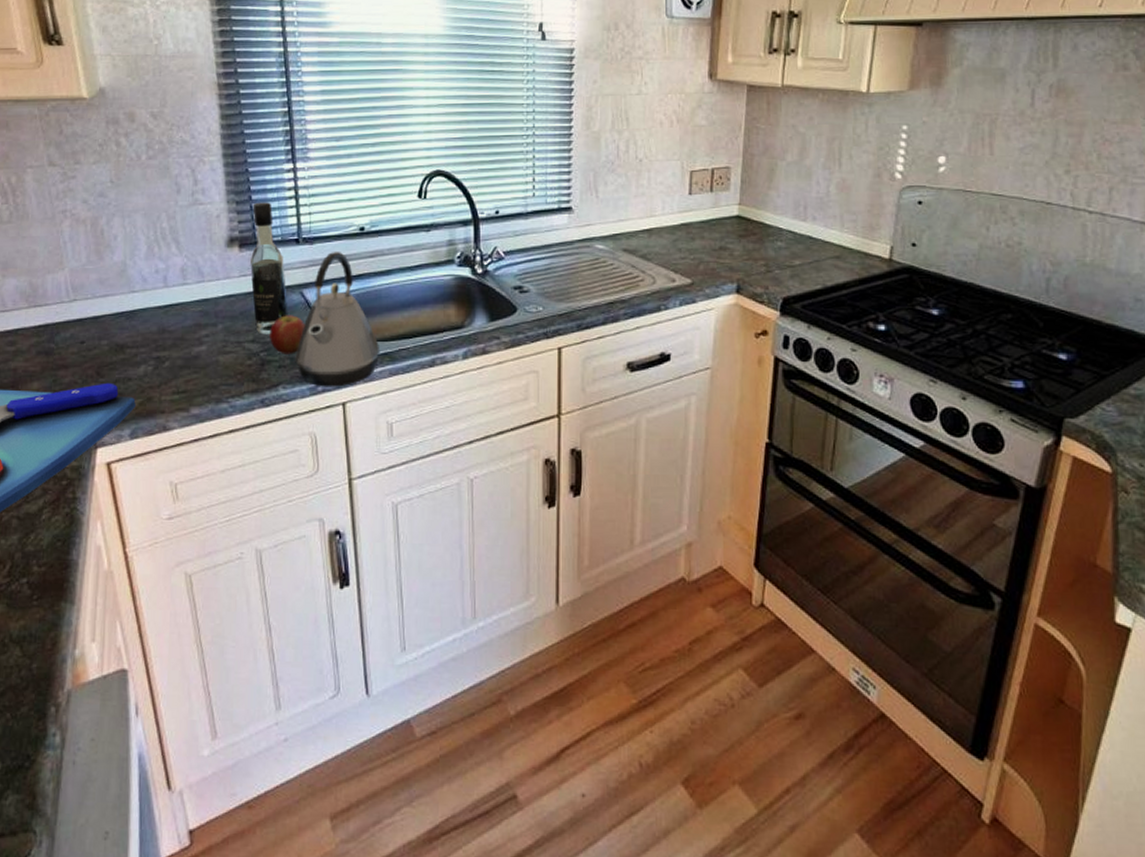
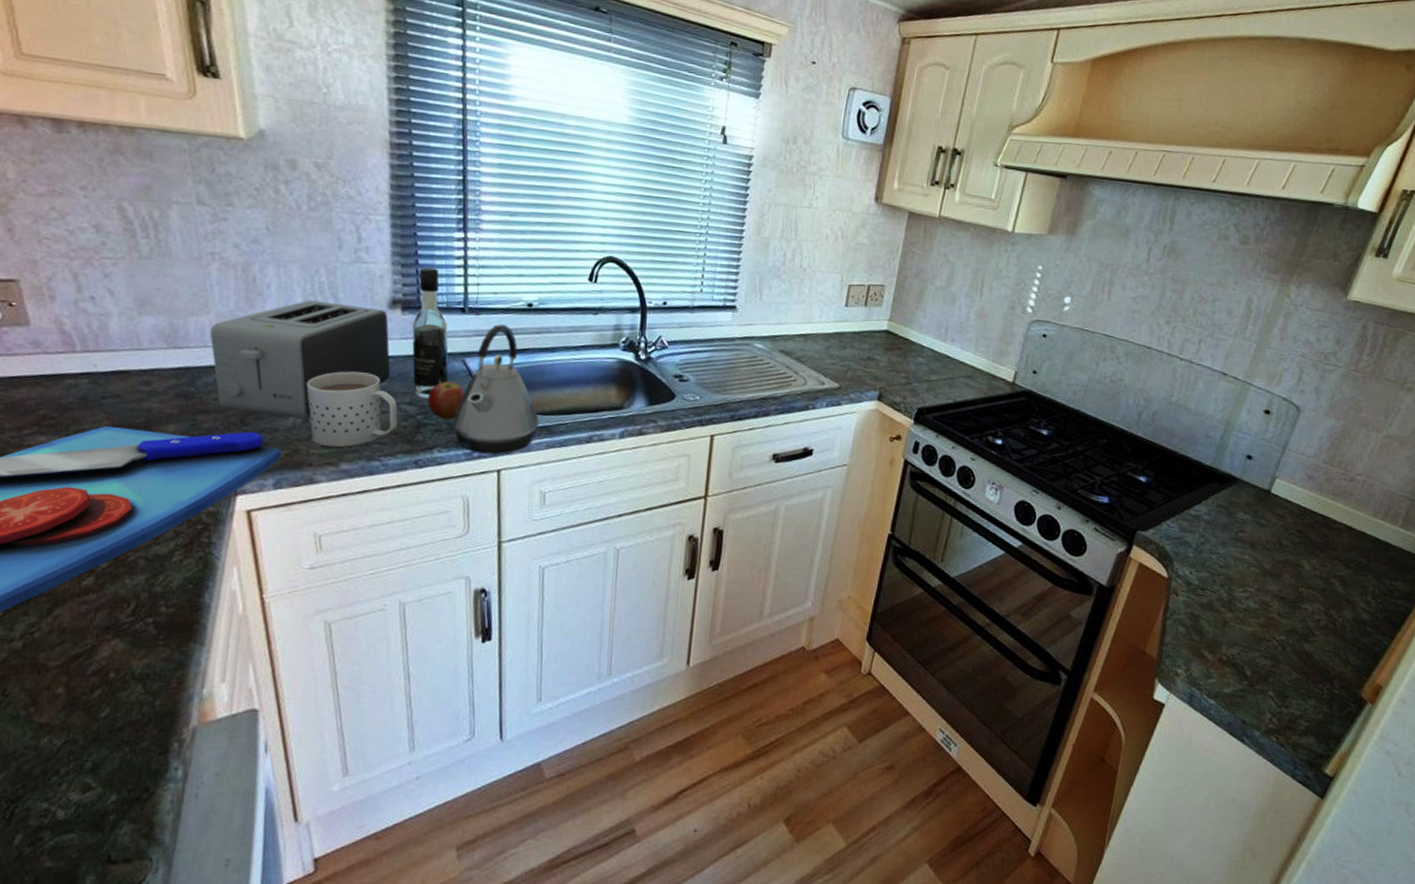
toaster: none [65,247,232,366] -> present [210,300,390,419]
mug: none [155,314,242,393] -> present [306,371,398,448]

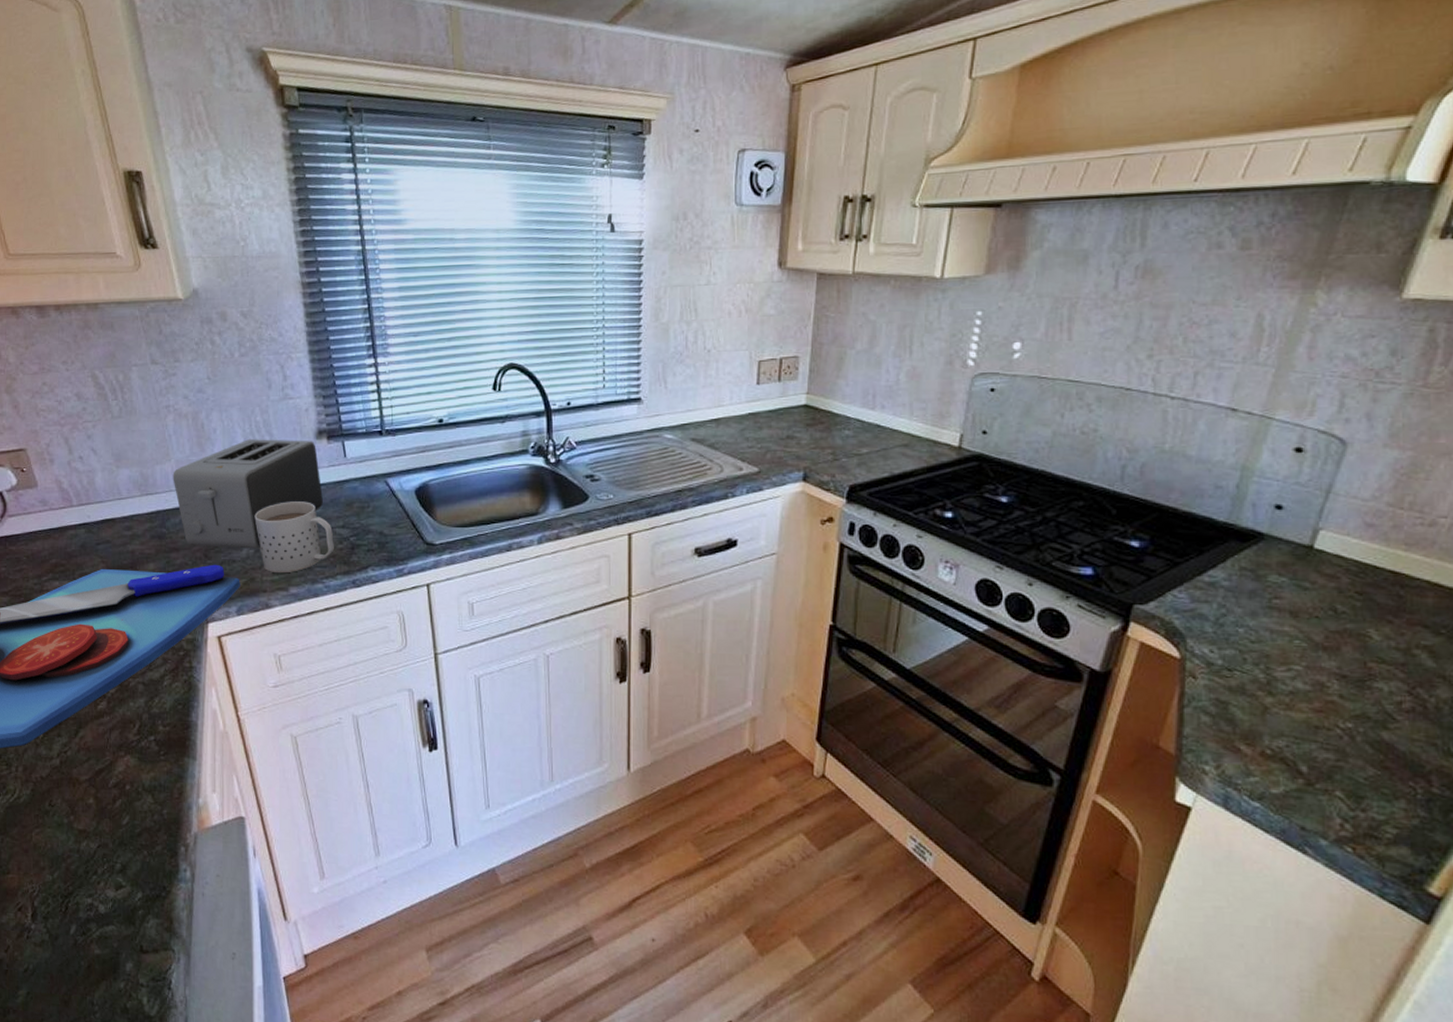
bottle: present [411,267,449,399] -> none [337,396,374,521]
fruit: present [428,381,466,420] -> none [358,502,391,539]
kettle: present [452,324,540,455] -> none [382,443,461,570]

